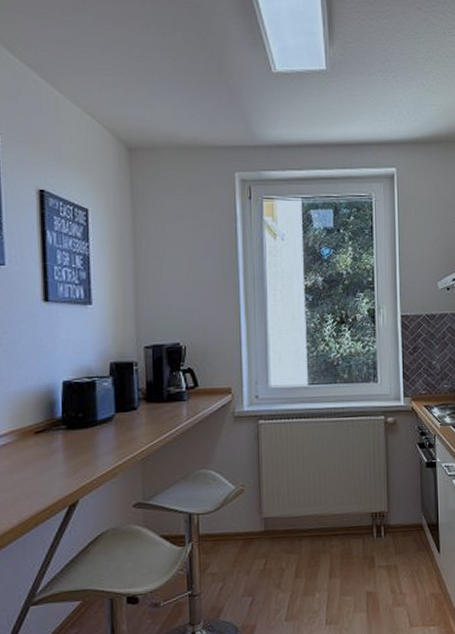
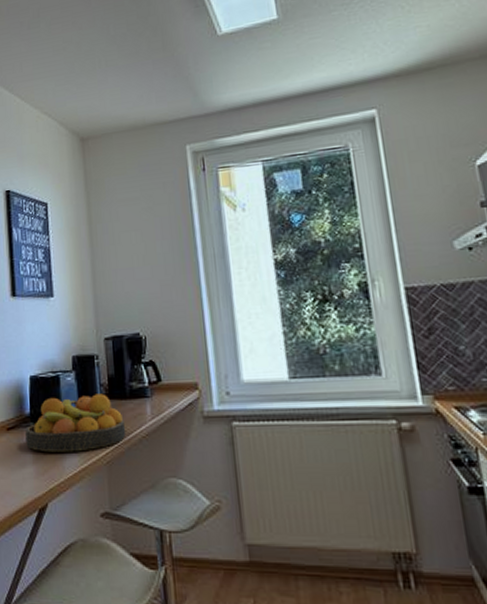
fruit bowl: none [55,397,162,453] -> present [24,393,126,452]

